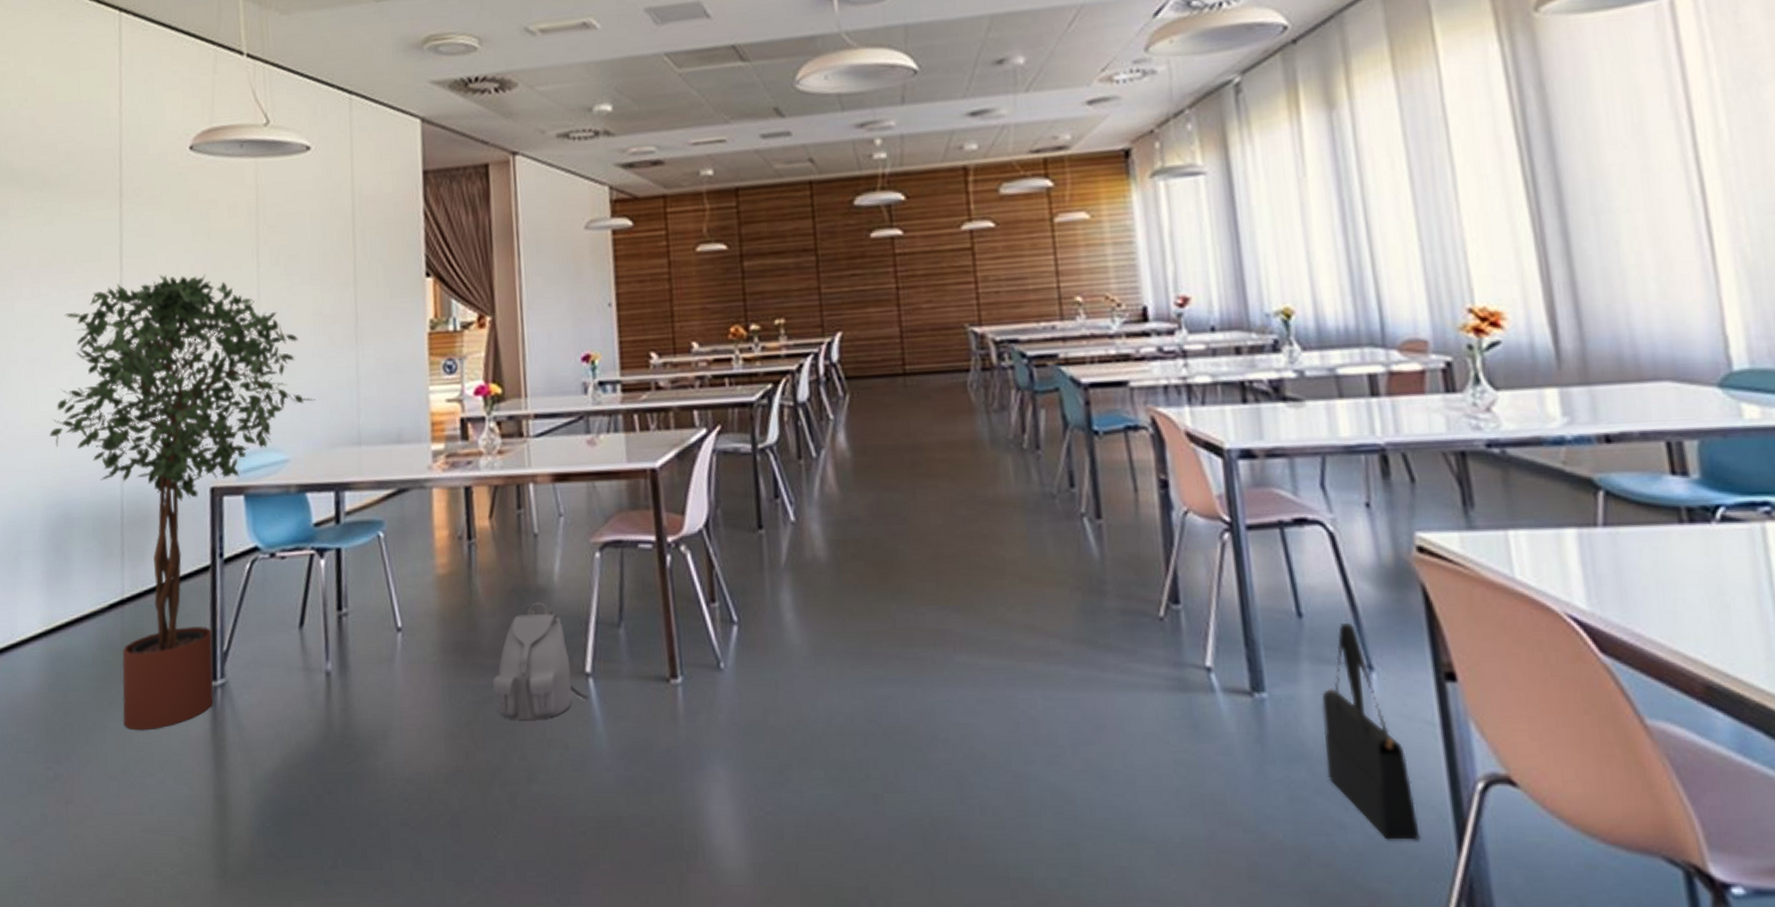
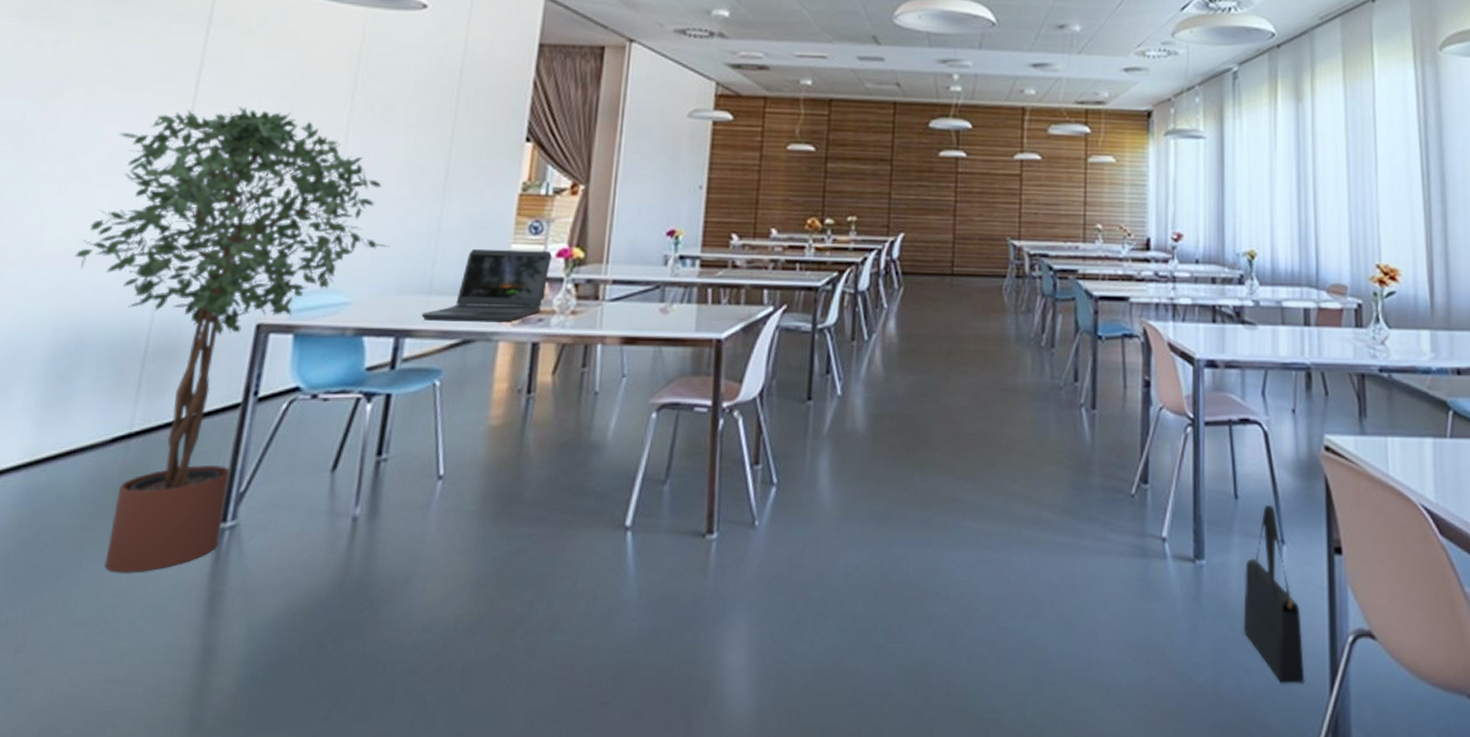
laptop computer: none [355,389,470,472] -> present [421,248,552,323]
backpack: present [492,602,589,720] -> none [528,457,625,570]

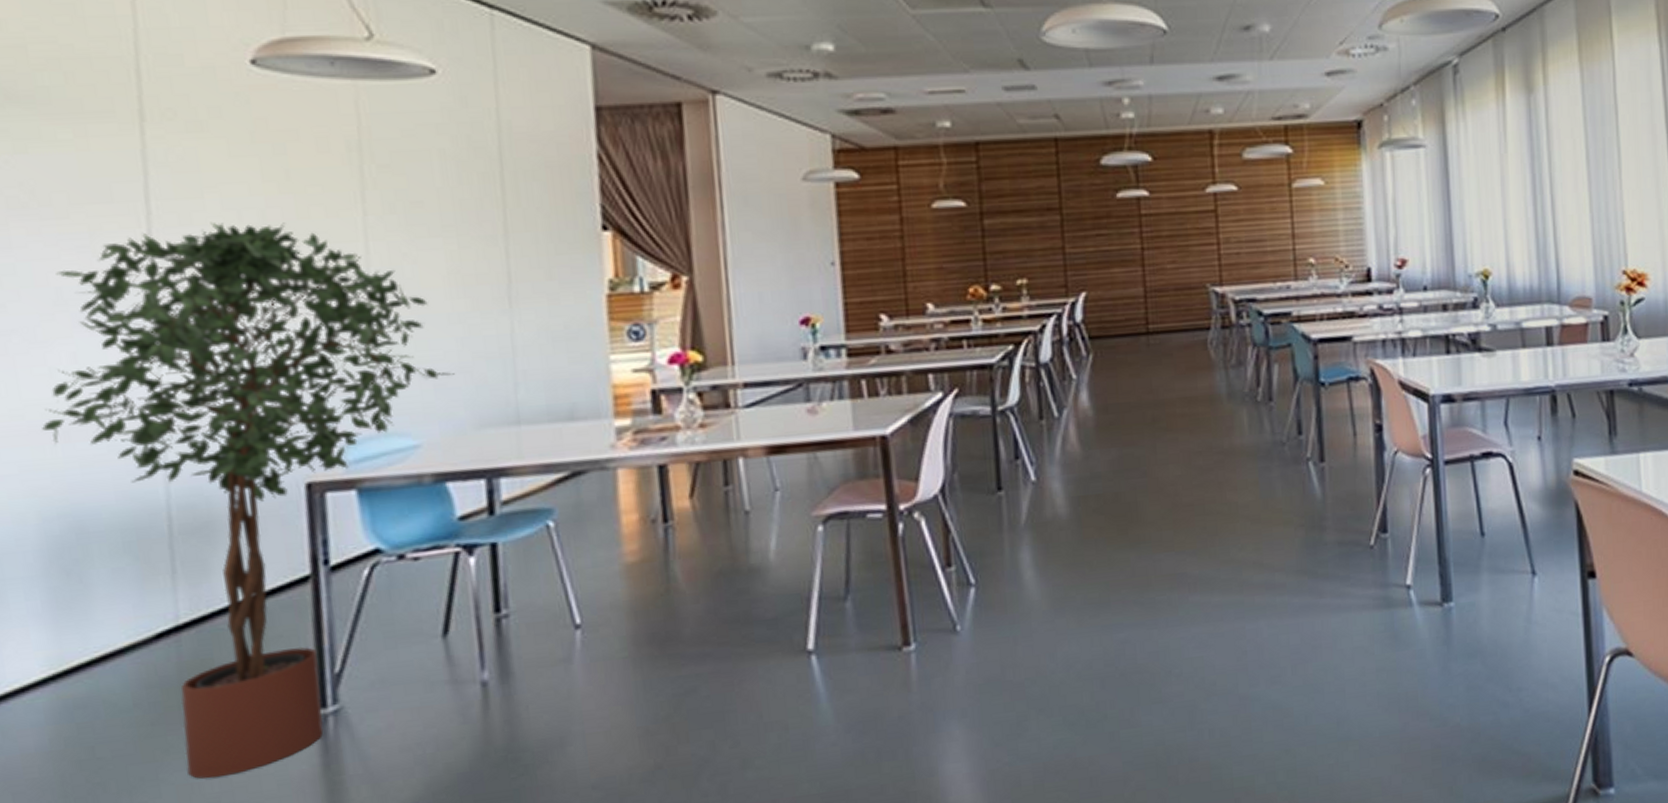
laptop computer: present [421,248,552,323] -> none [513,358,664,455]
tote bag: present [1243,505,1305,683] -> none [1495,538,1563,711]

